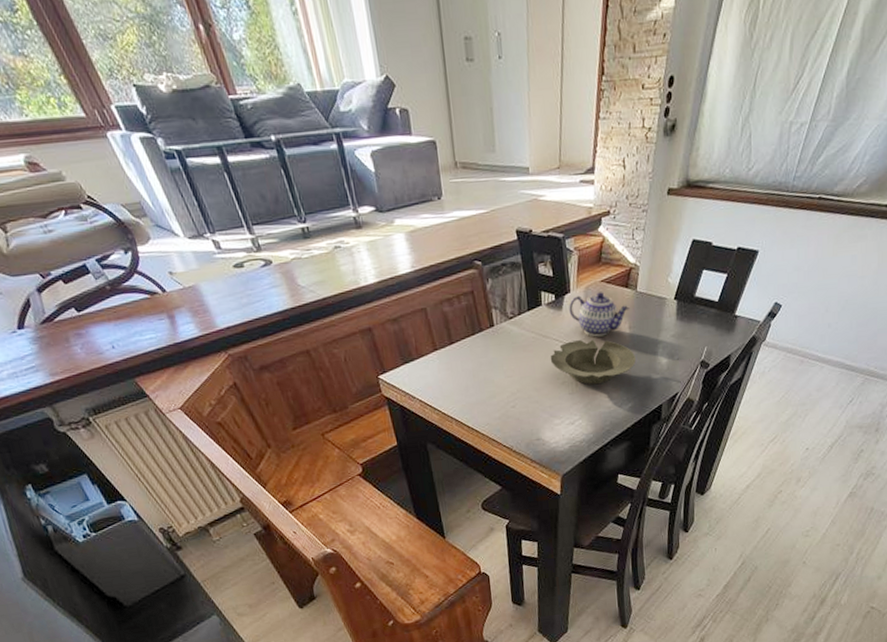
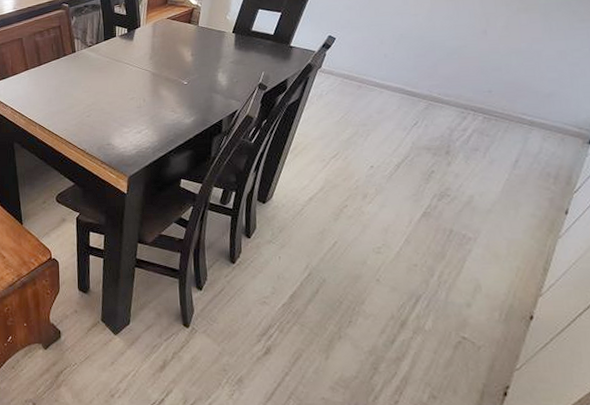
bowl: present [550,339,636,385] -> none [121,63,198,101]
teapot: present [569,292,631,337] -> none [139,26,193,62]

